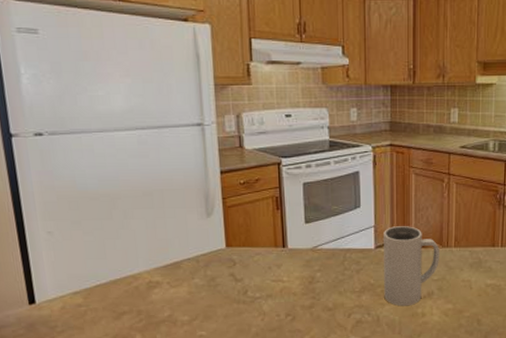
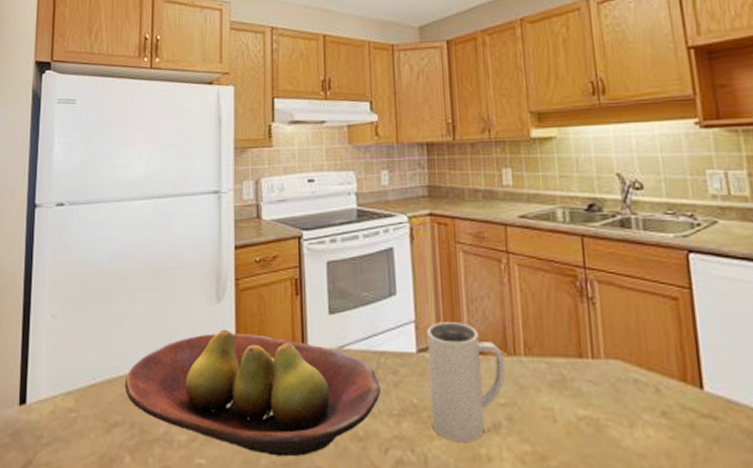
fruit bowl: none [128,237,346,325] -> present [124,329,380,457]

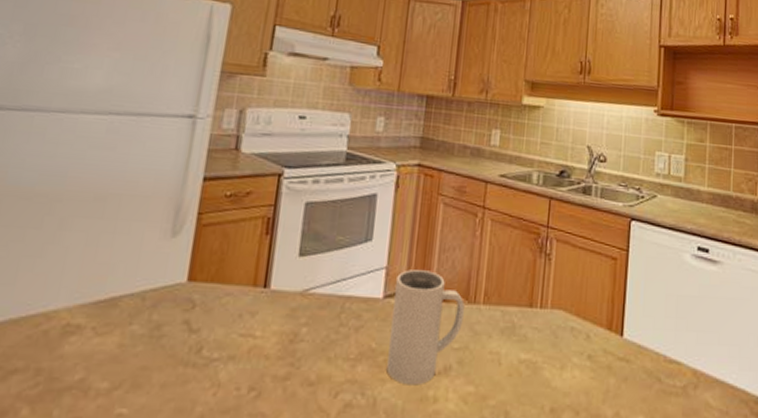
fruit bowl: present [124,329,380,457] -> none [34,266,341,404]

